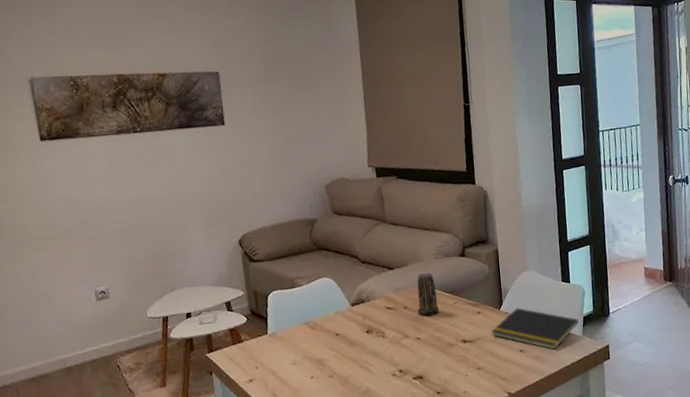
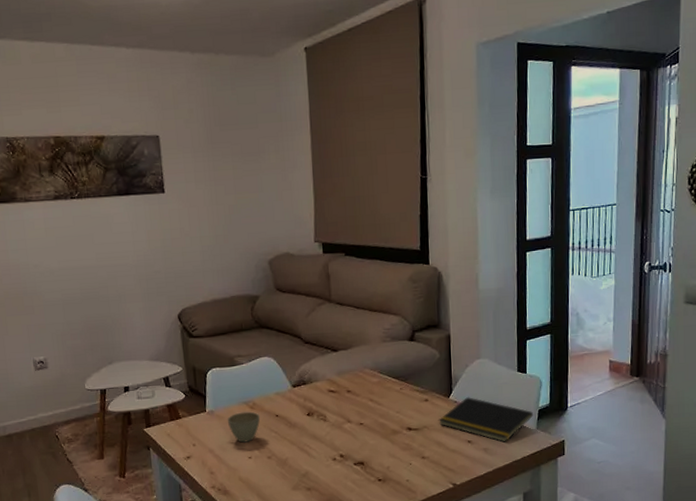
cup: none [288,331,321,363] -> present [227,411,261,443]
candle: present [417,273,439,317] -> none [362,356,384,402]

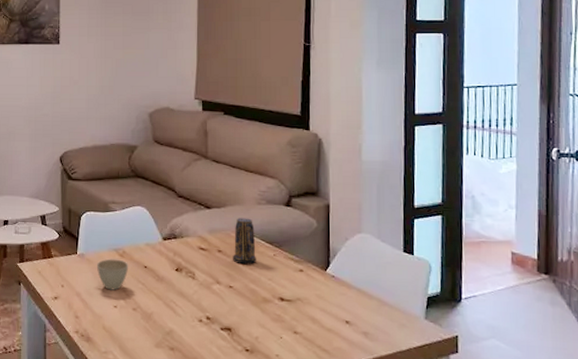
candle: none [362,356,384,402] -> present [233,218,256,265]
notepad: present [438,396,534,442] -> none [313,272,422,329]

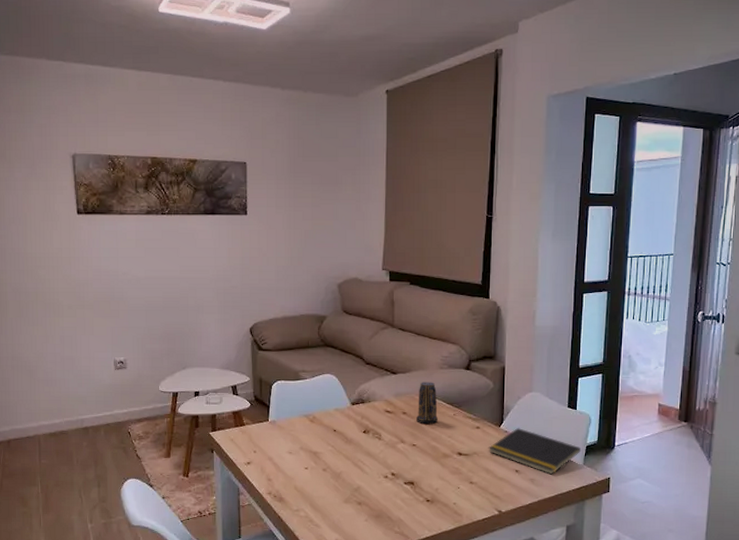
cup: present [96,259,129,291] -> none [287,424,319,454]
notepad: none [313,272,422,329] -> present [488,427,582,475]

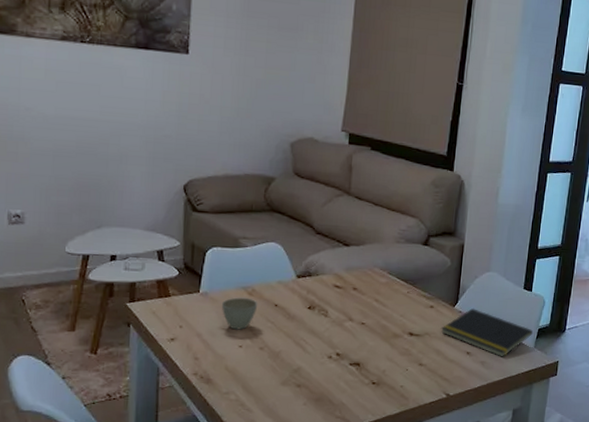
cup: none [287,424,319,454] -> present [221,297,258,330]
candle: present [416,382,438,425] -> none [367,256,392,302]

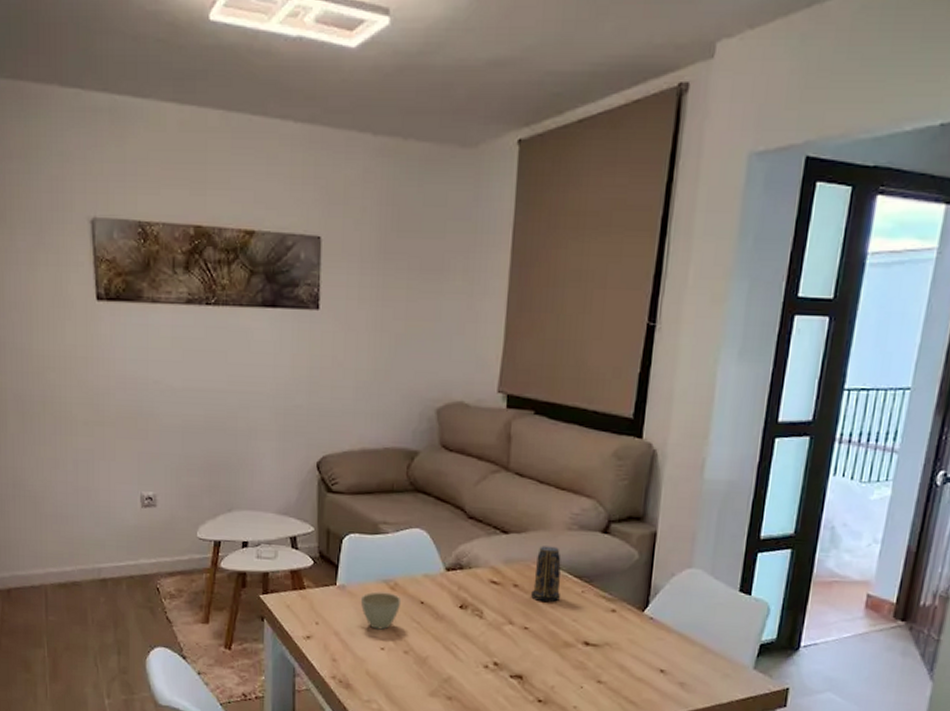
candle: none [367,256,392,302] -> present [531,546,561,603]
notepad: present [440,307,534,357] -> none [625,613,753,679]

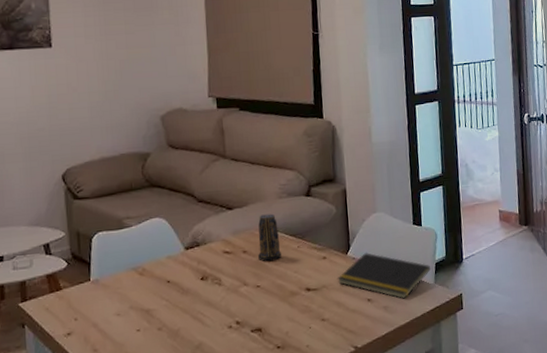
cup: present [360,592,402,630] -> none [113,278,151,314]
notepad: none [625,613,753,679] -> present [337,252,431,299]

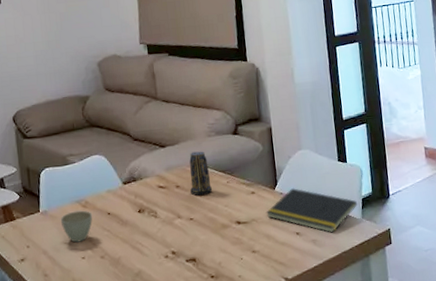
cup: none [113,278,151,314] -> present [60,210,93,243]

